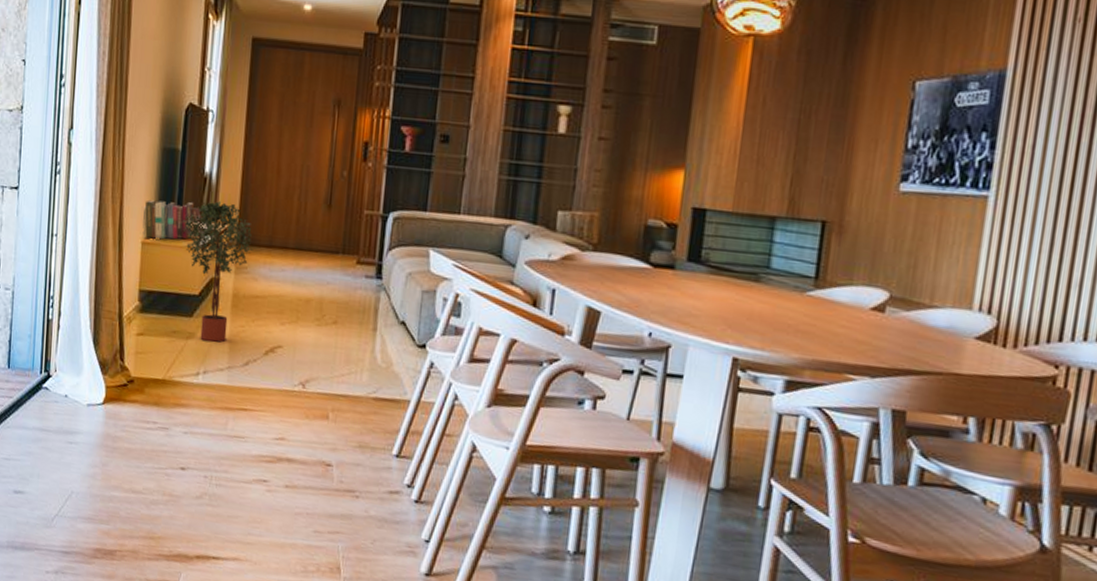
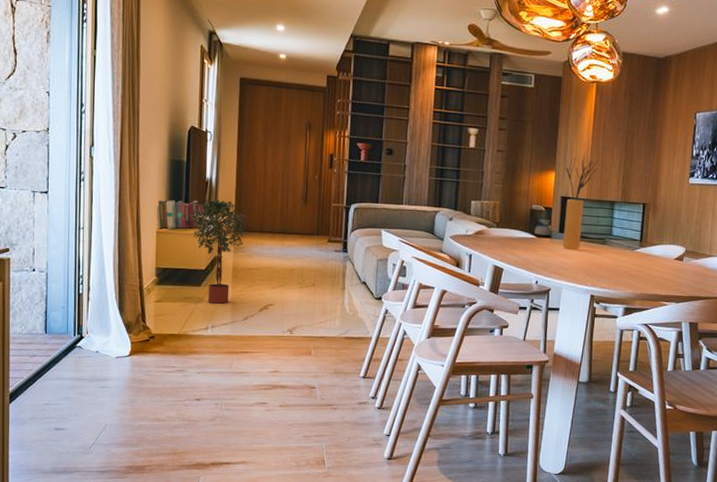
vase: none [692,147,754,289] -> present [563,156,599,250]

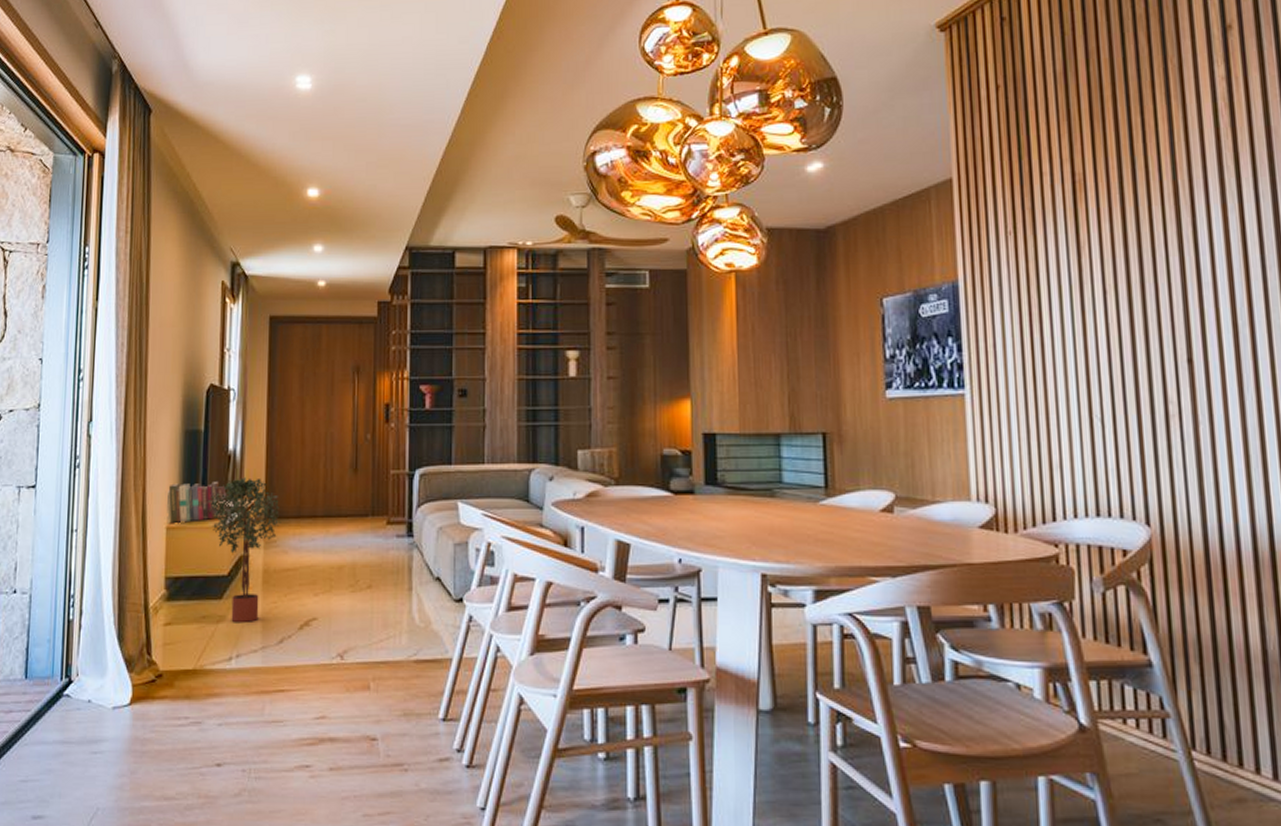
vase: present [563,156,599,250] -> none [705,373,751,509]

